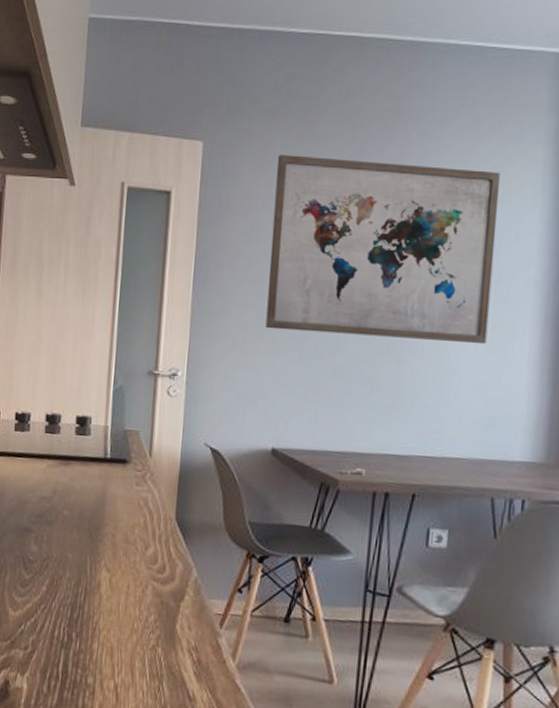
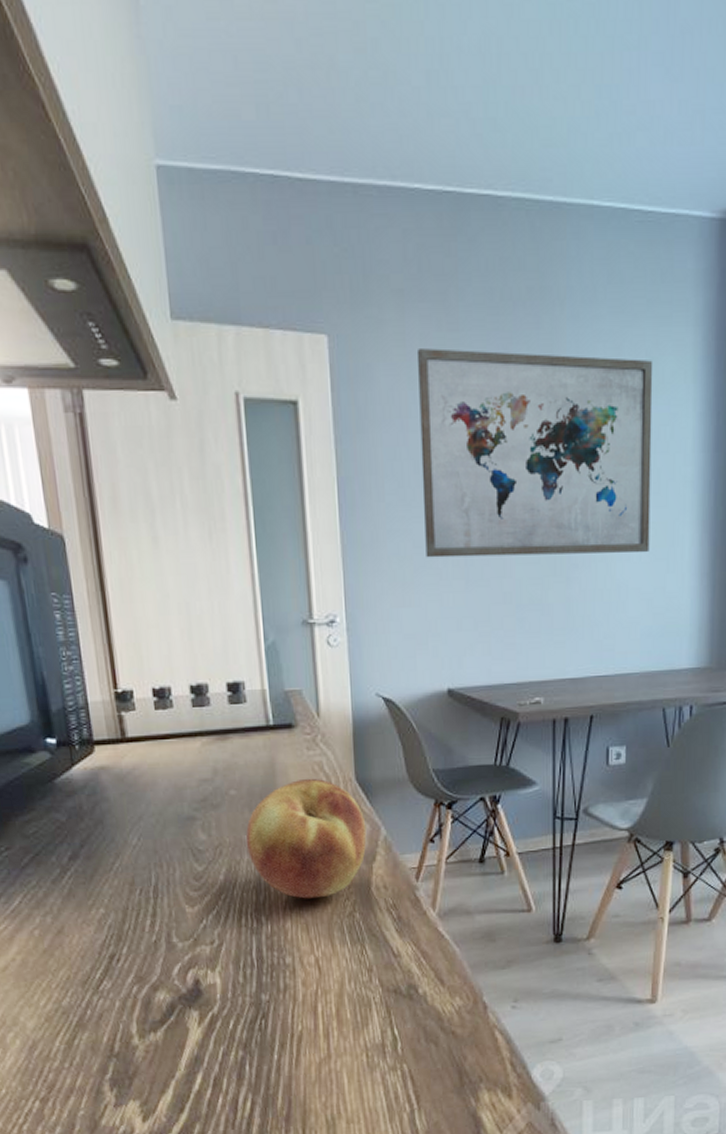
fruit: none [70,510,180,626] -> present [245,778,367,899]

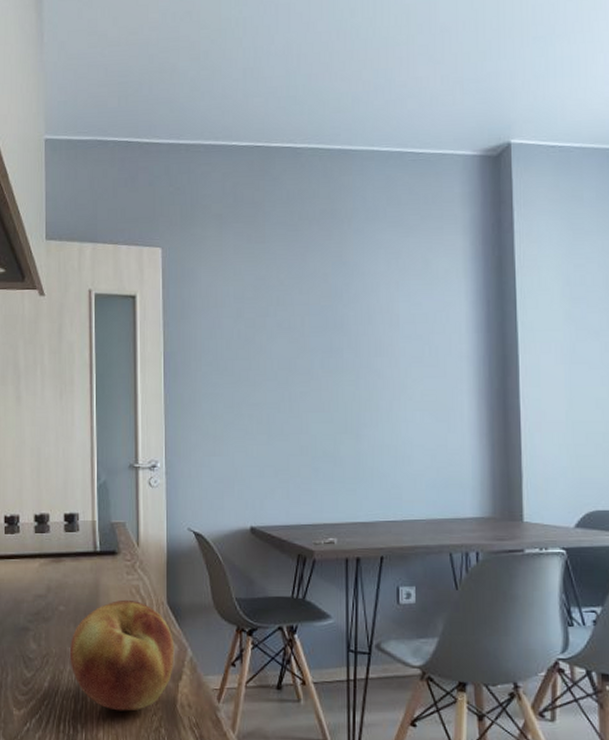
wall art: present [416,348,653,558] -> none [231,256,431,416]

